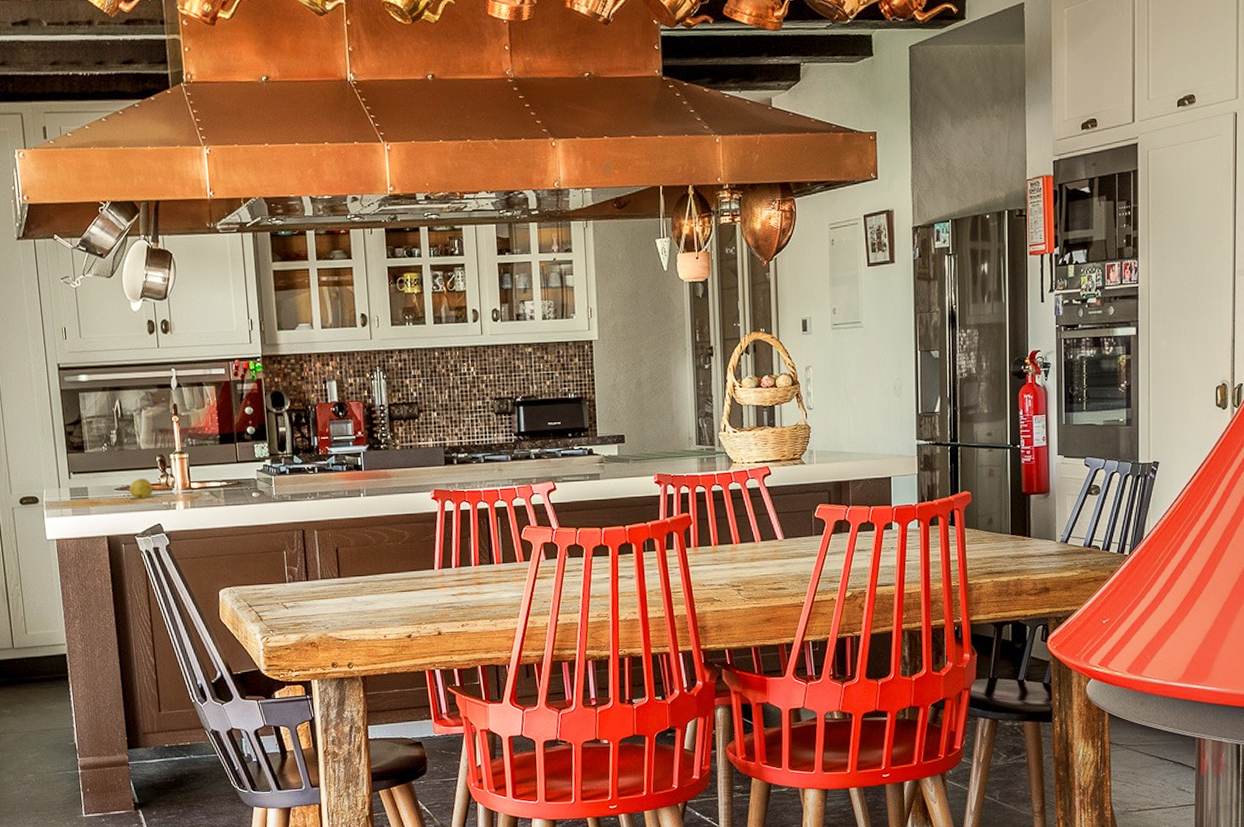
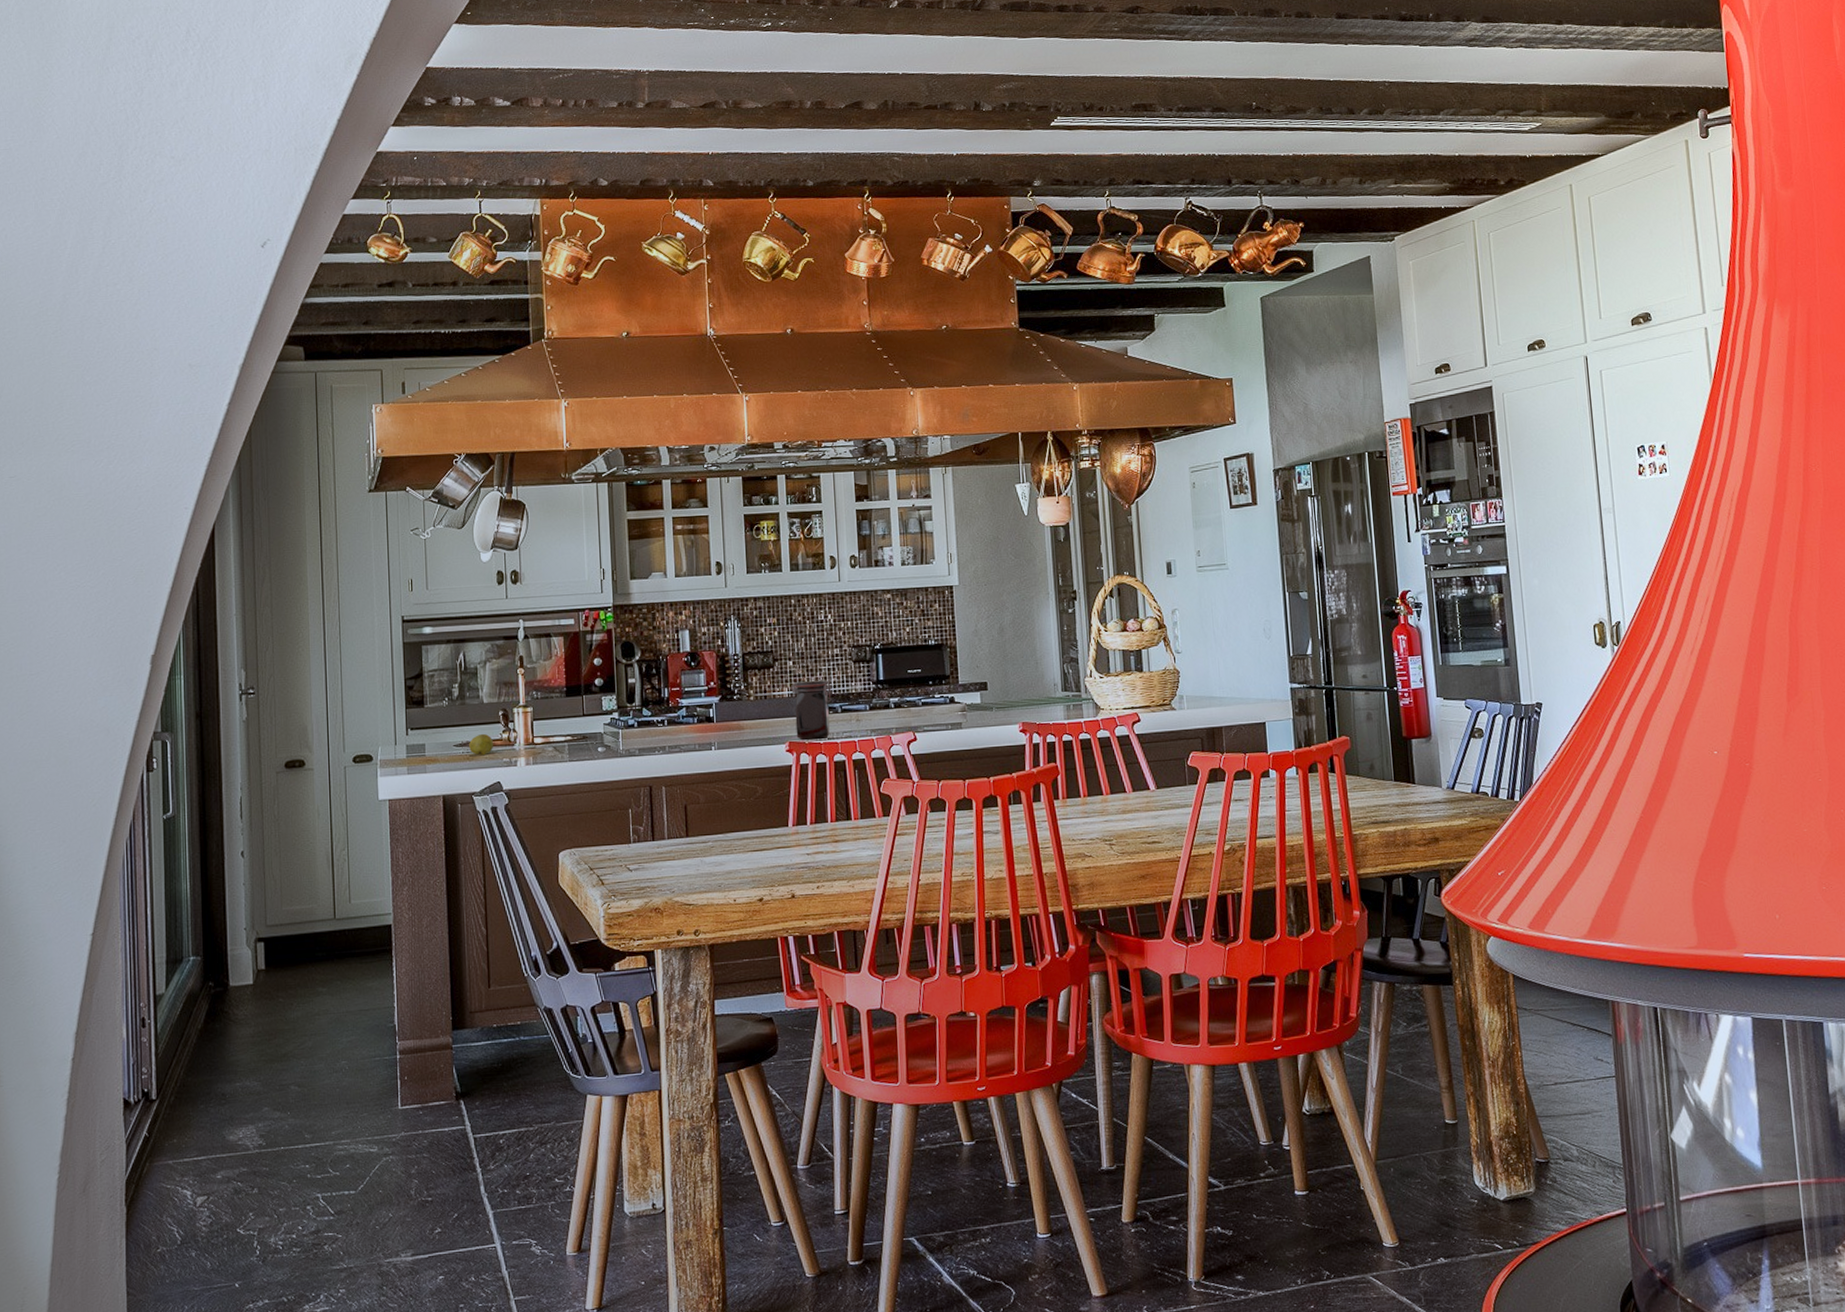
jar: none [436,431,475,489] -> present [791,680,832,741]

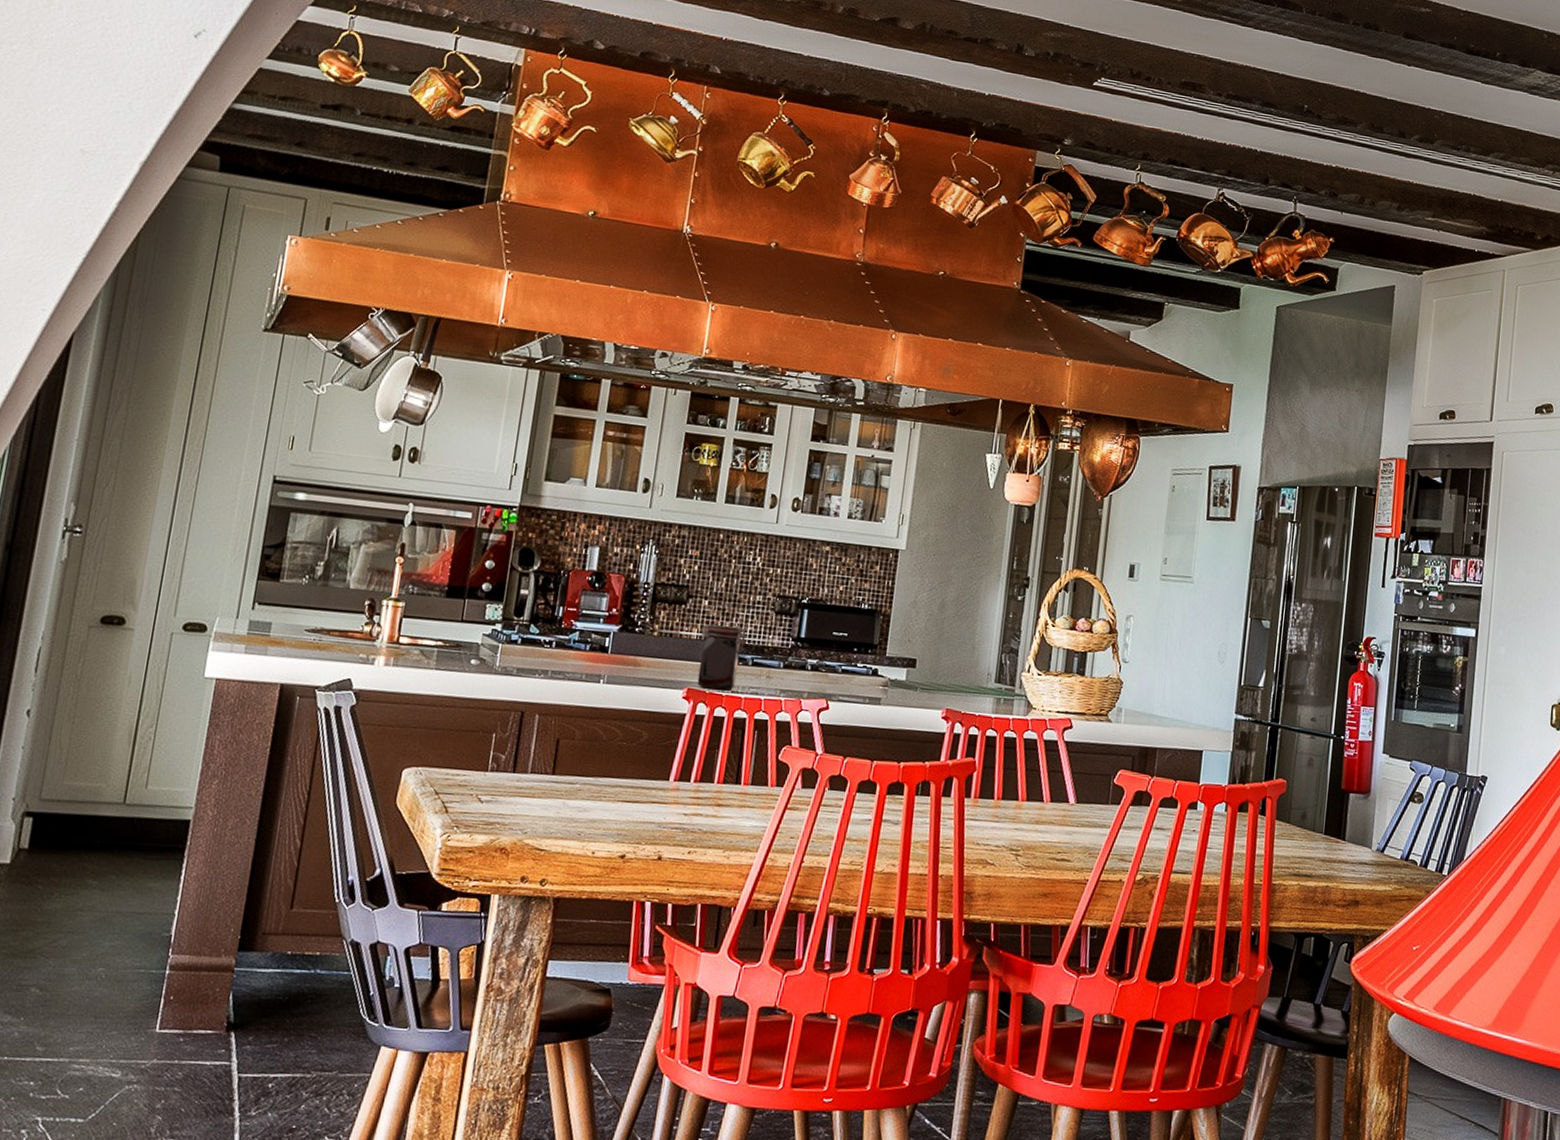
fruit: present [468,733,494,757] -> none [320,622,353,647]

